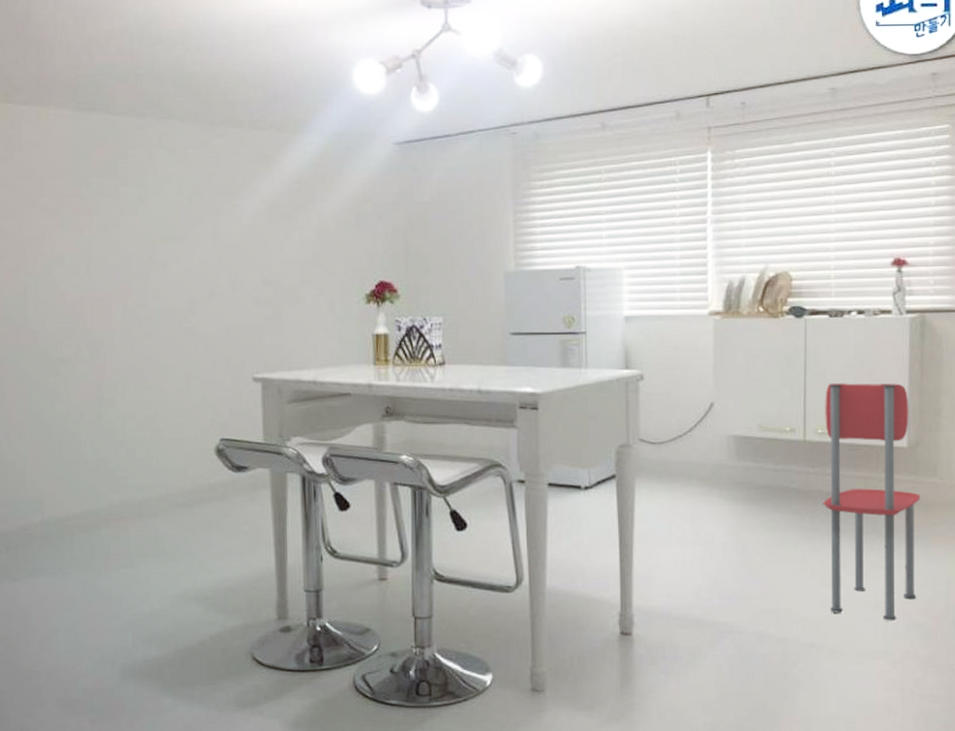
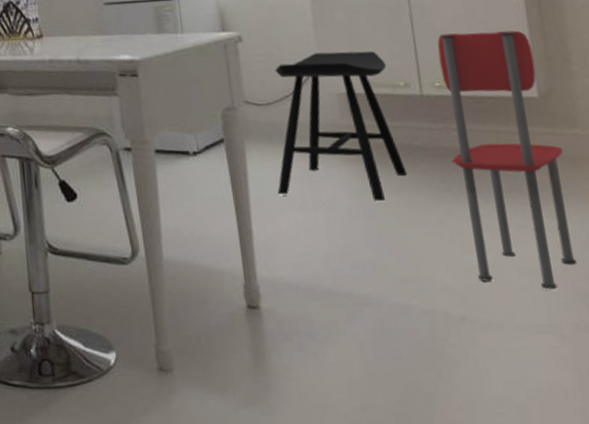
stool: none [661,395,782,538] -> present [274,51,408,201]

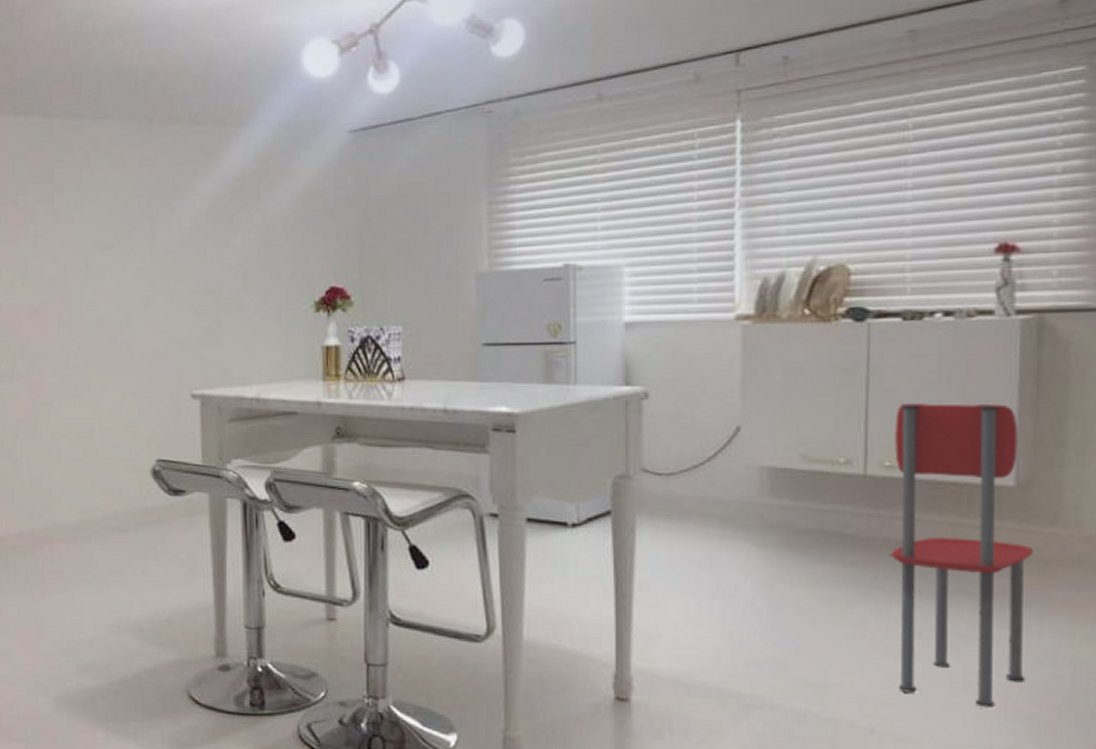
stool: present [274,51,408,201] -> none [669,417,832,594]

